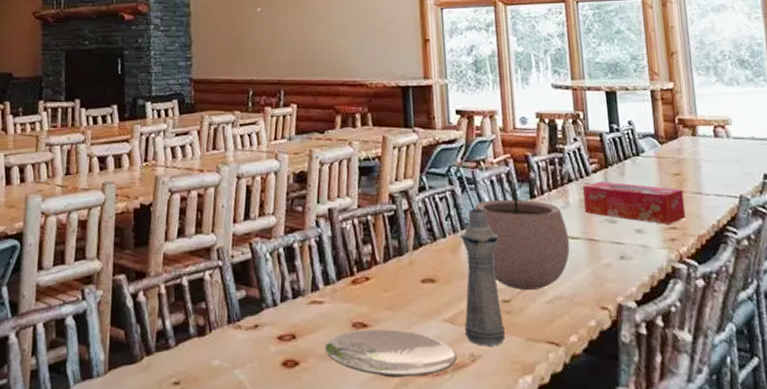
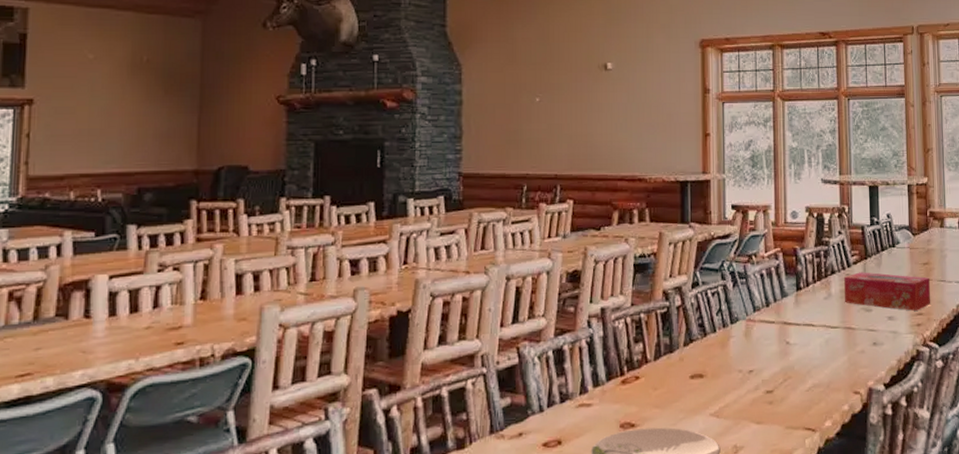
bottle: present [459,208,506,346] -> none [728,302,767,437]
plant pot: present [475,171,570,291] -> none [745,264,830,380]

